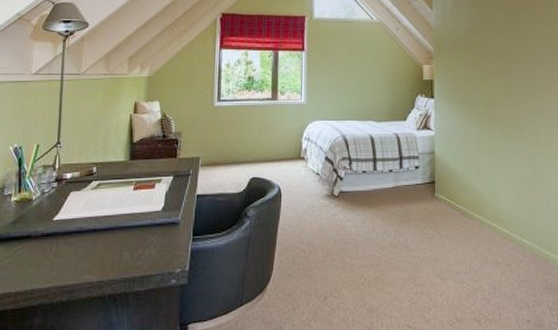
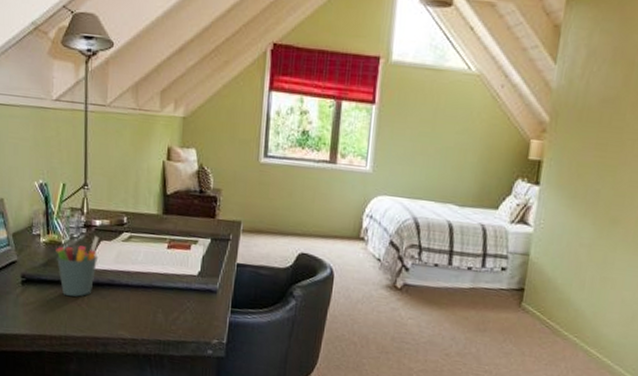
pen holder: none [26,188,70,250] -> present [56,235,99,297]

